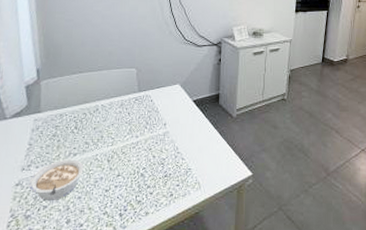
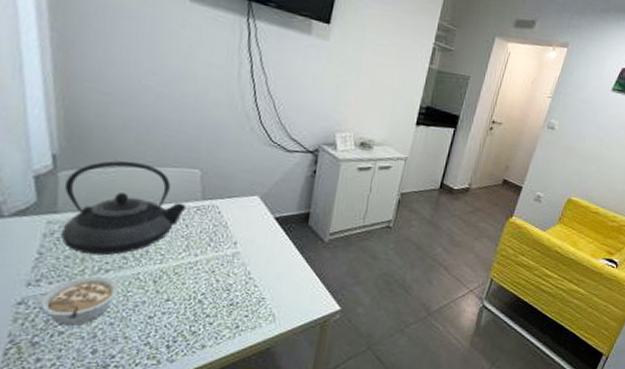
teapot: none [43,68,128,143] -> present [61,160,186,256]

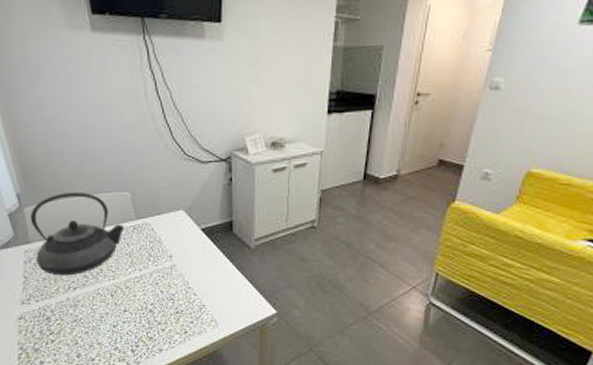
legume: present [37,275,120,325] -> none [32,293,87,335]

